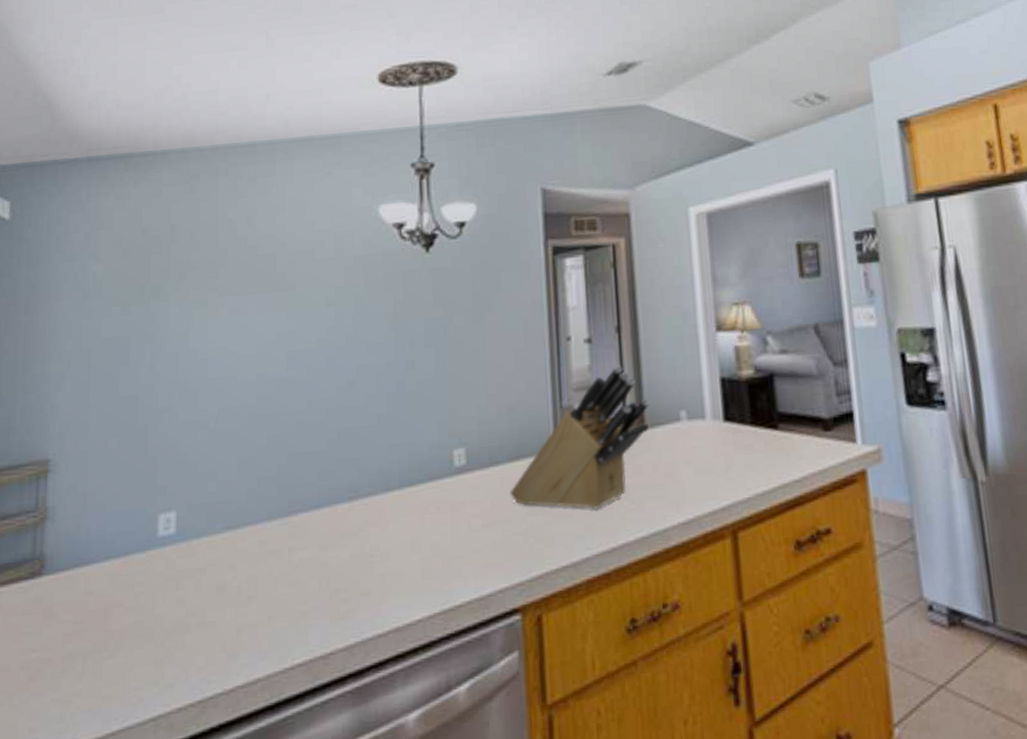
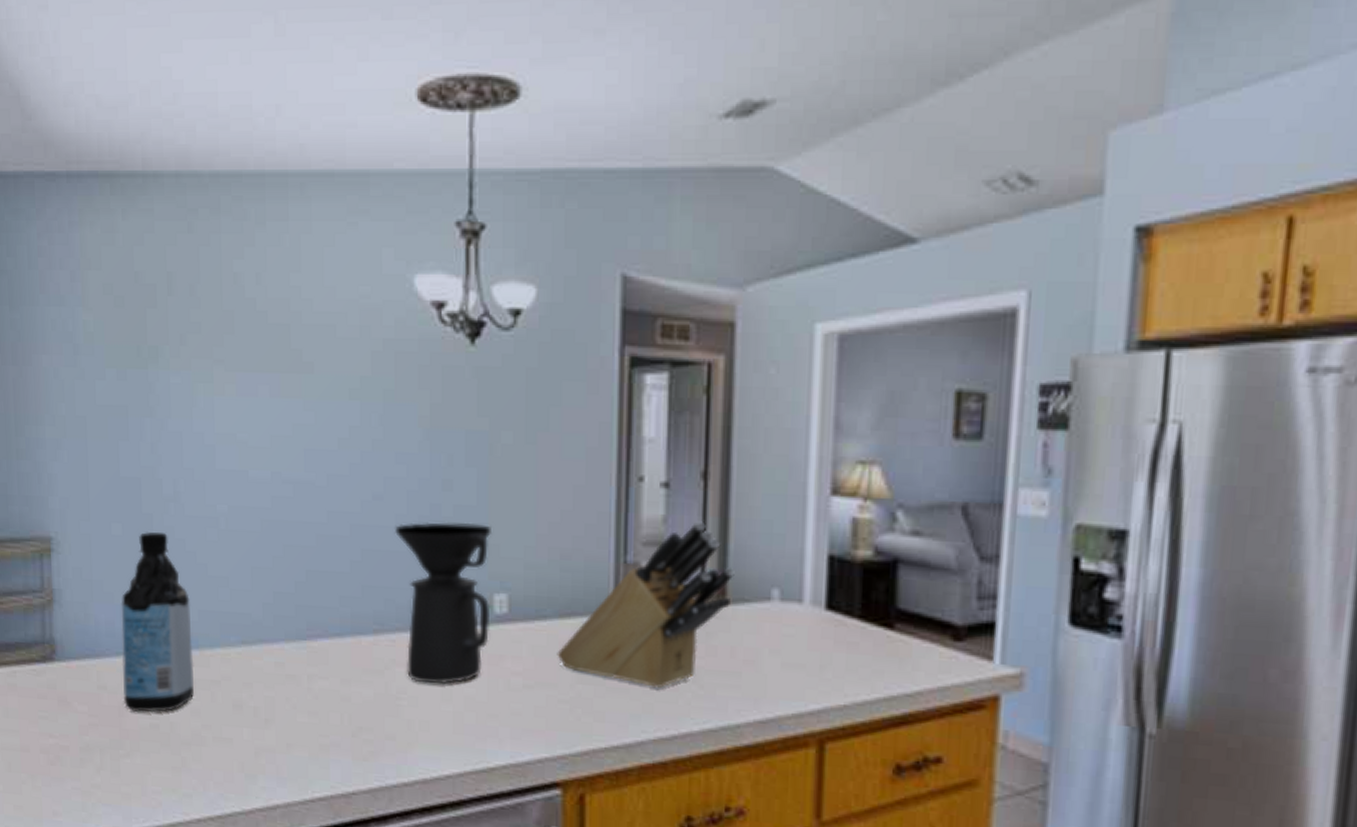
water bottle: none [109,439,181,613] -> present [121,531,195,713]
coffee maker: none [366,393,452,539] -> present [395,522,491,685]

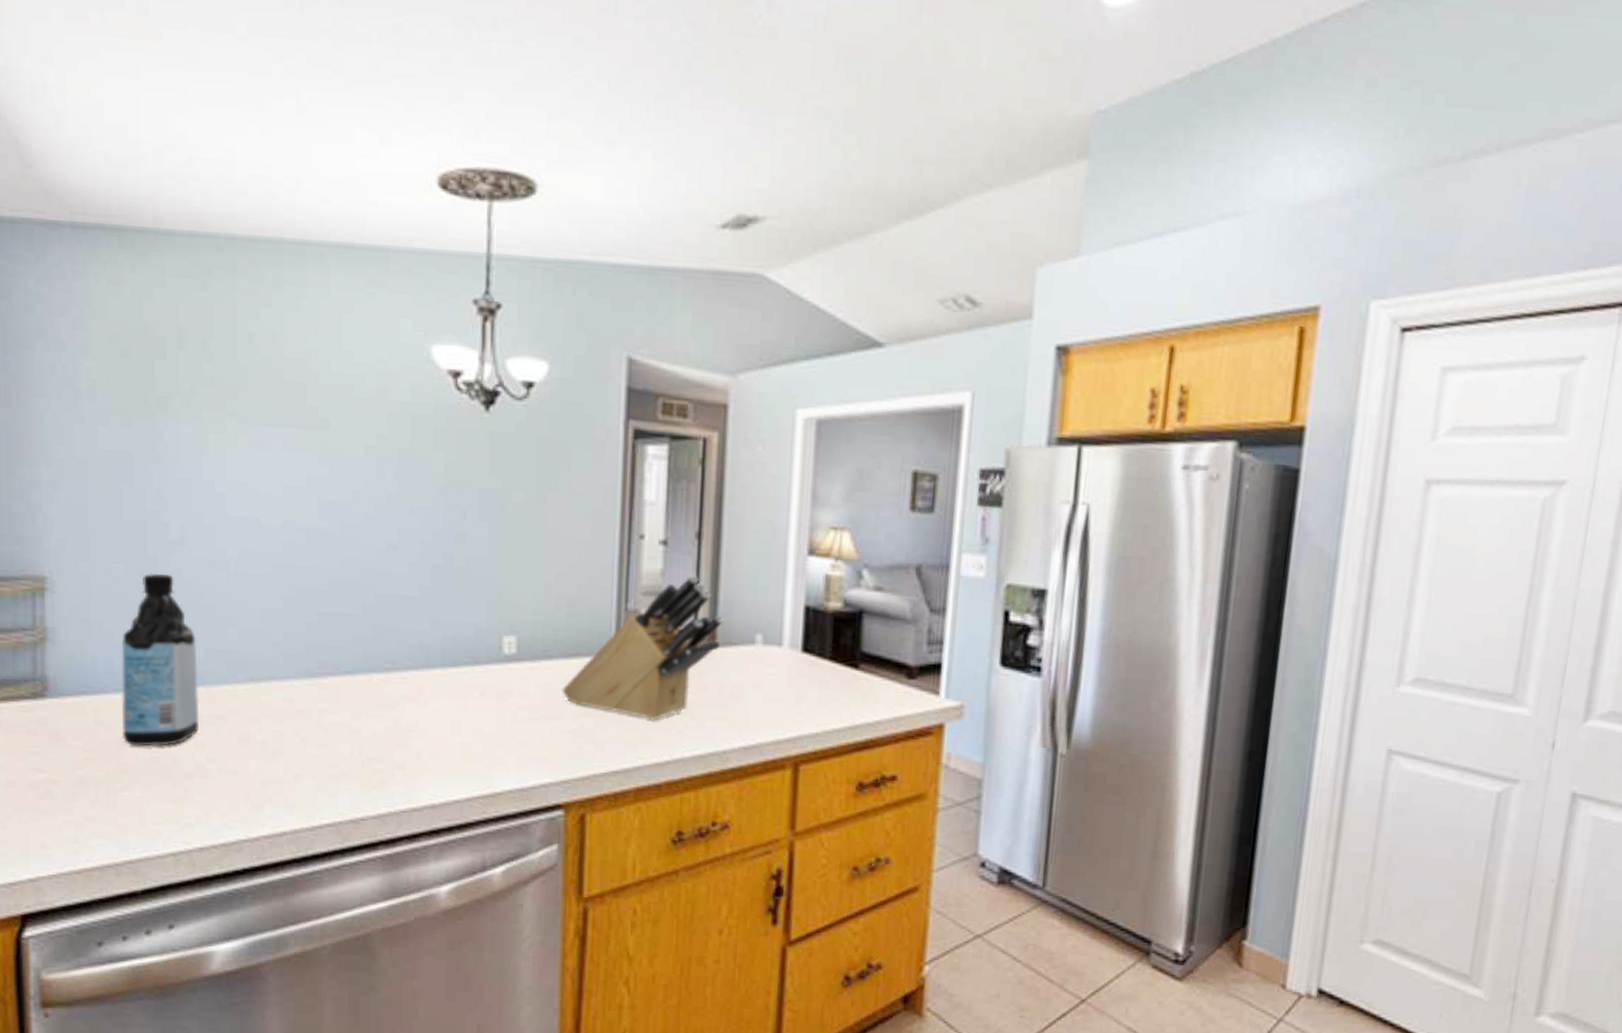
coffee maker: present [395,522,491,685] -> none [408,570,502,718]

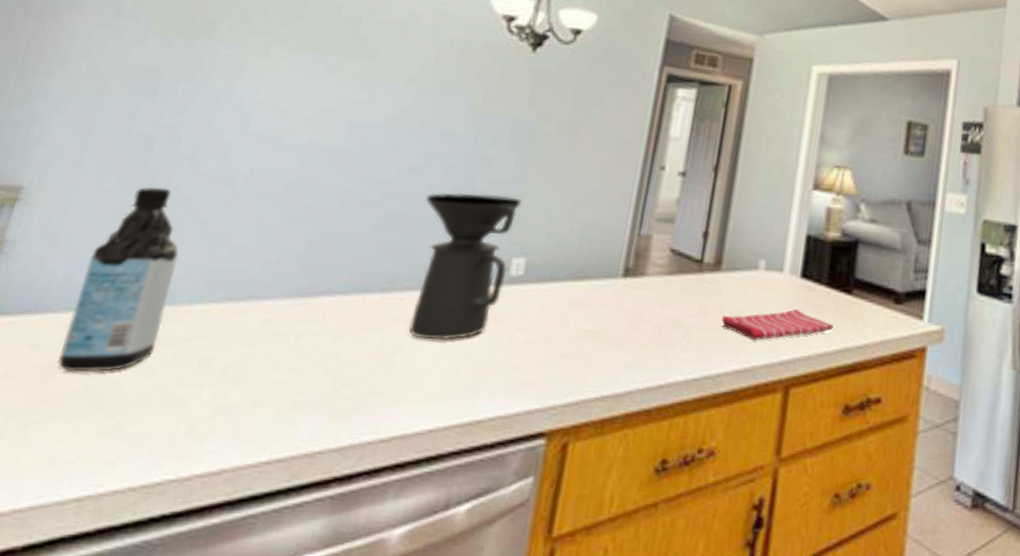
coffee maker: none [408,570,502,718] -> present [408,192,522,341]
knife block: present [562,575,724,721] -> none [563,204,731,344]
dish towel: none [722,684,841,718] -> present [721,308,834,341]

